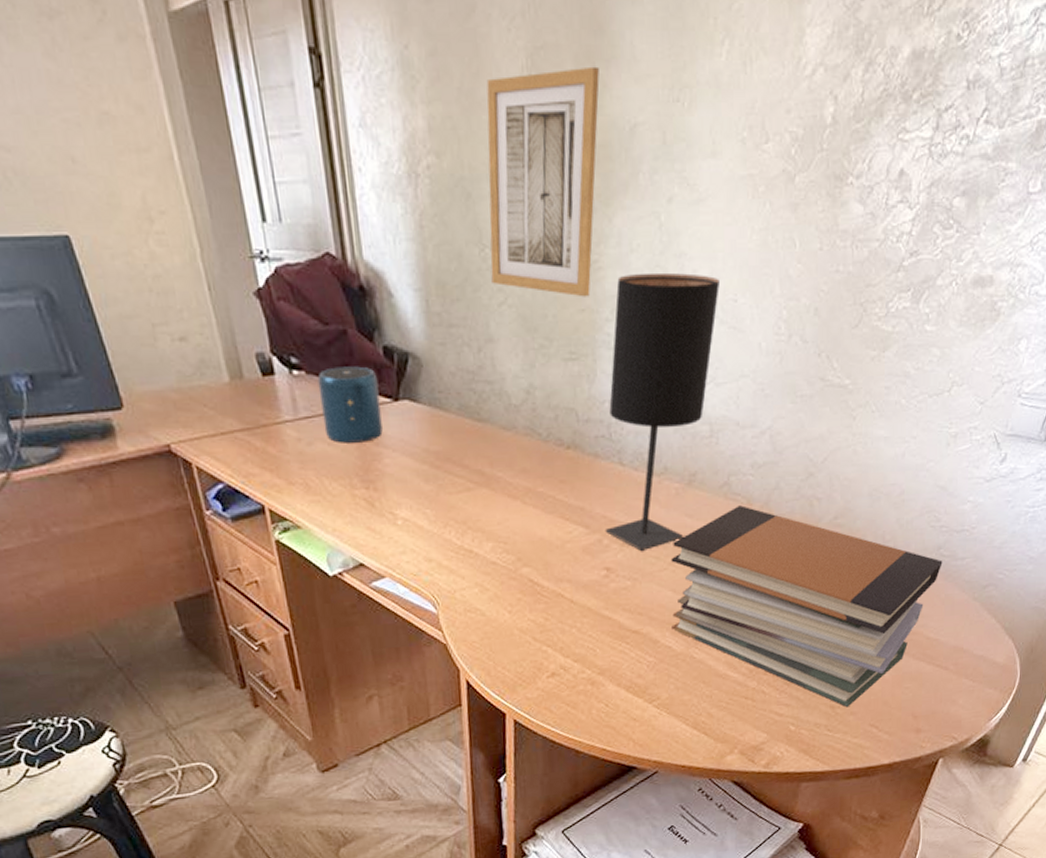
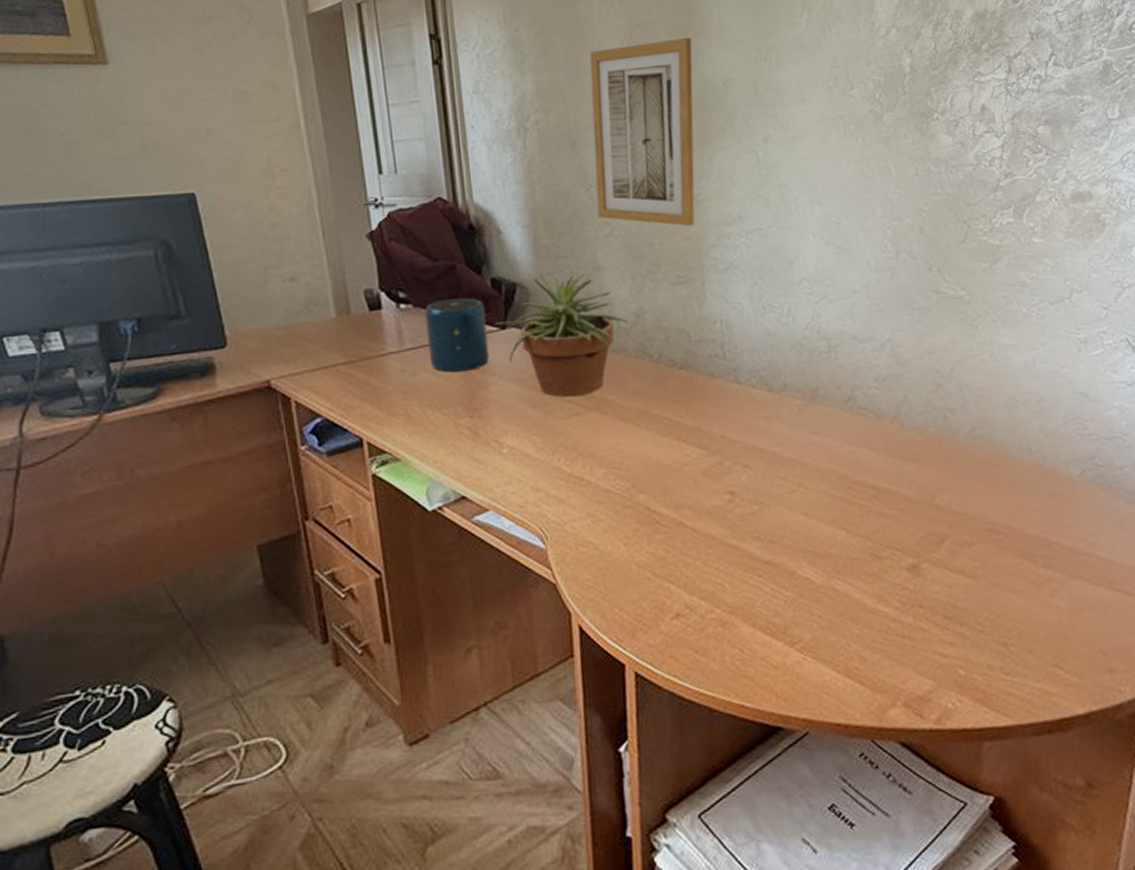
potted plant: none [386,342,520,472] -> present [493,272,629,397]
table lamp: present [605,272,719,552] -> none [720,201,822,473]
book stack: present [671,505,943,708] -> none [799,420,1100,645]

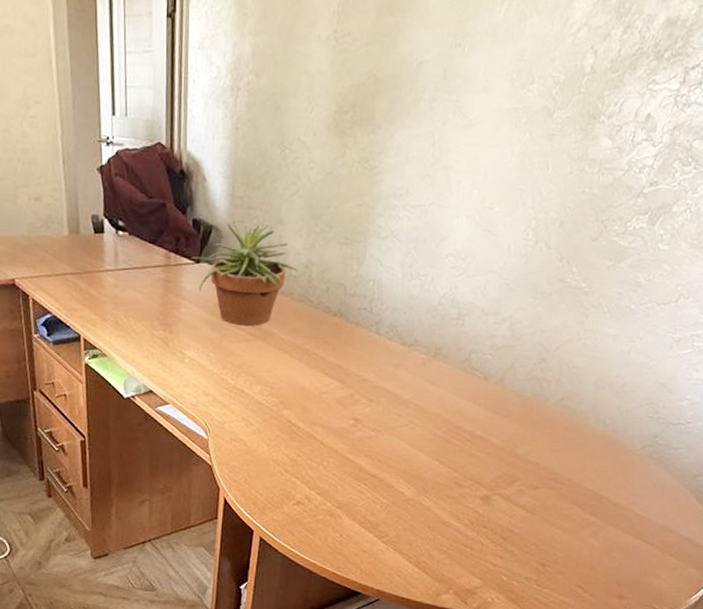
speaker: present [424,298,489,373] -> none [137,231,185,293]
wall art: present [589,37,695,227] -> none [288,14,397,195]

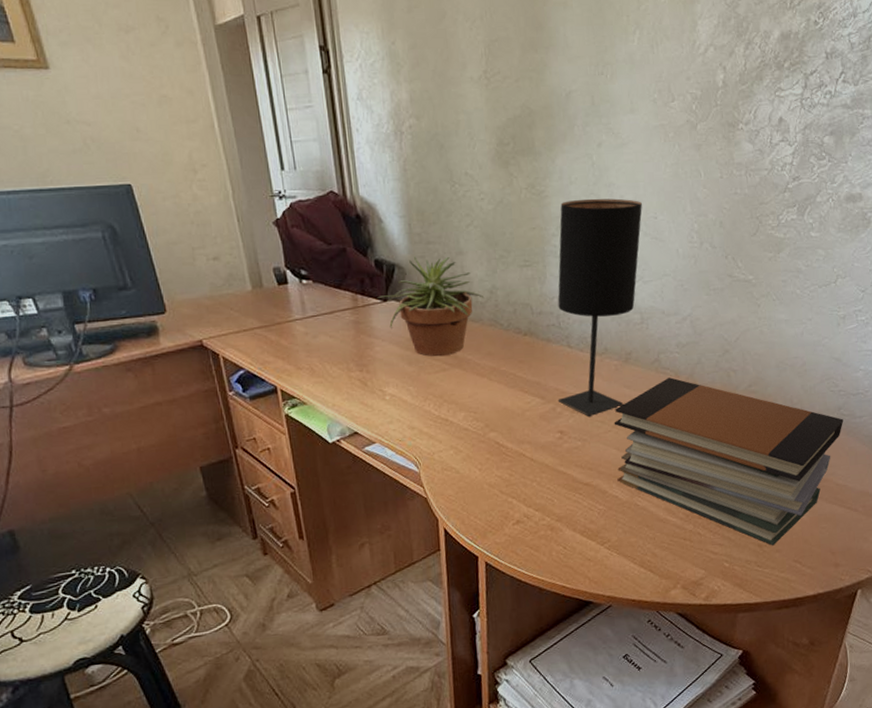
table lamp: none [357,180,479,409] -> present [557,198,642,417]
book stack: none [405,379,657,567] -> present [614,377,844,546]

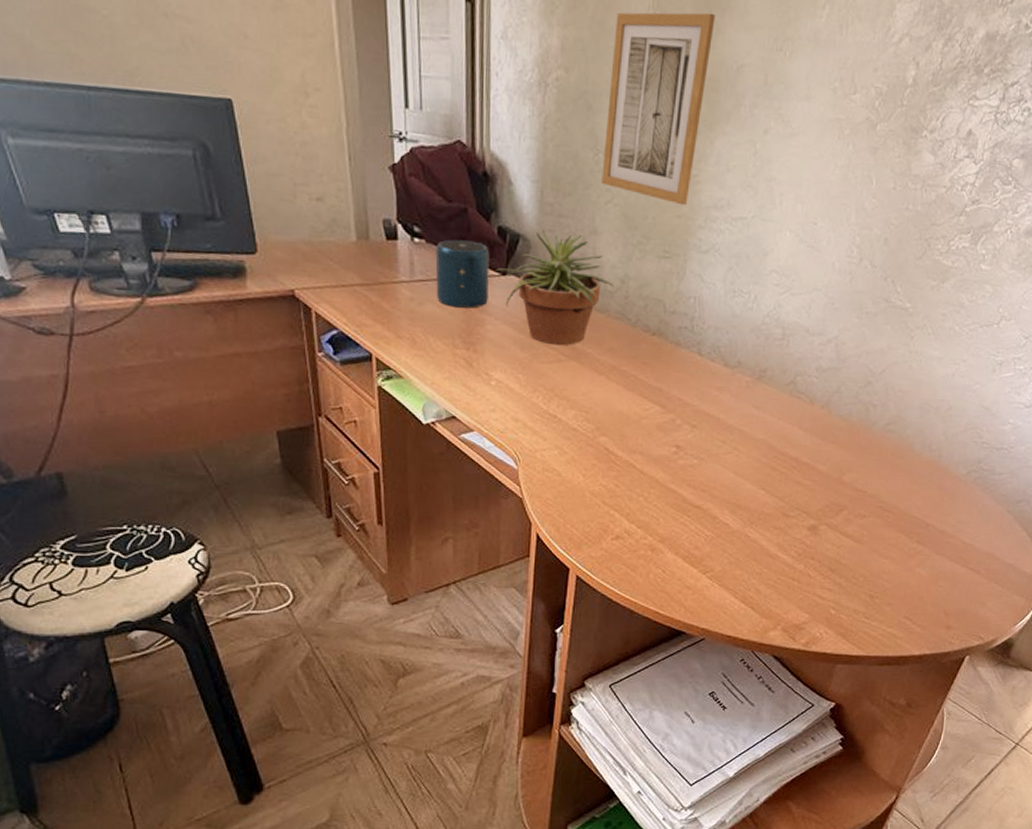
speaker: none [322,275,374,336] -> present [435,239,490,308]
wall art: none [454,52,541,219] -> present [601,12,715,206]
table lamp: present [557,198,642,417] -> none [679,190,803,435]
book stack: present [614,377,844,546] -> none [730,403,982,598]

